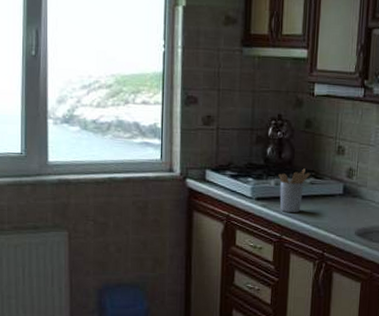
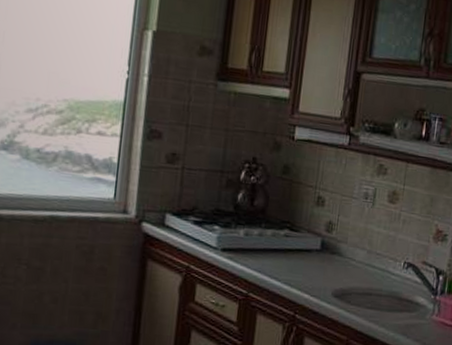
utensil holder: present [278,168,311,213] -> none [248,219,286,268]

